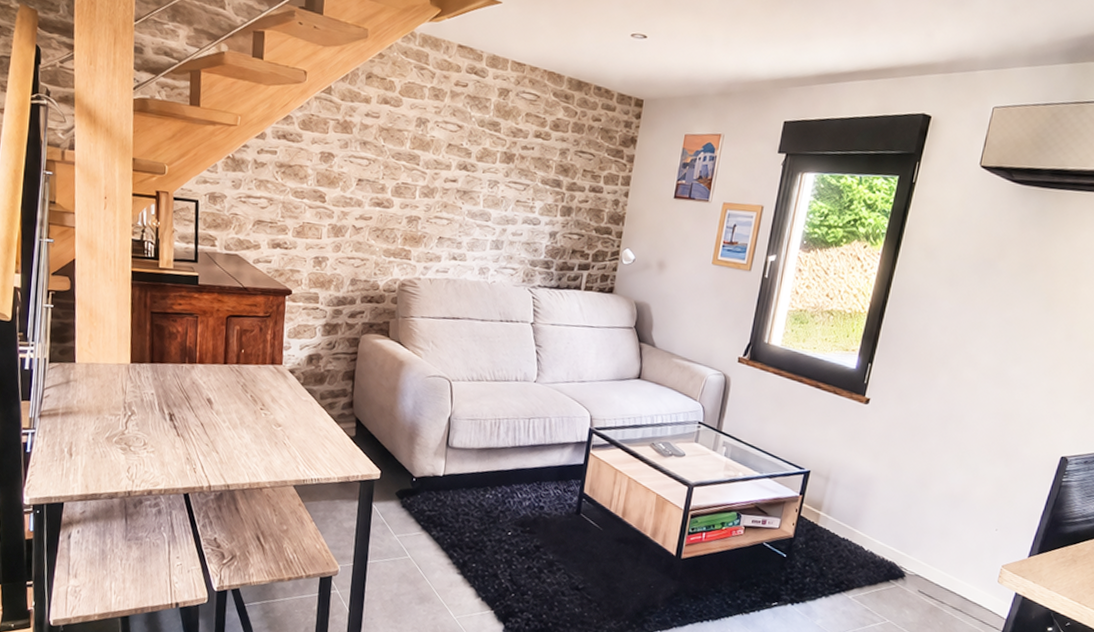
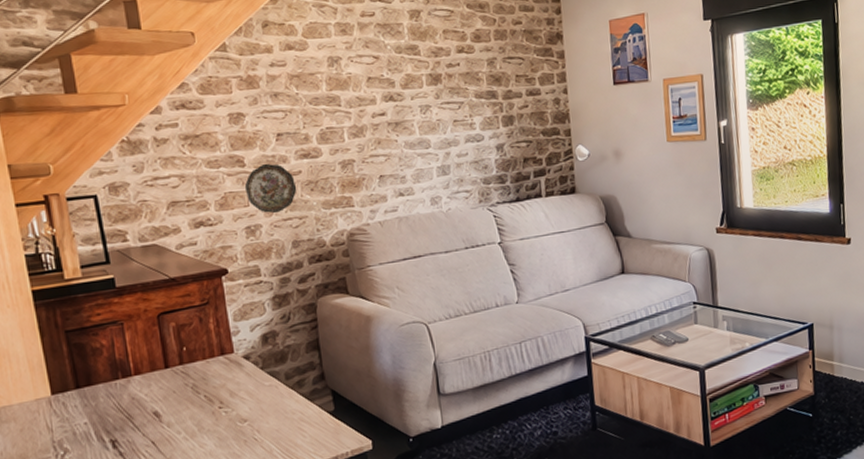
decorative plate: none [320,203,365,251] -> present [244,163,297,214]

